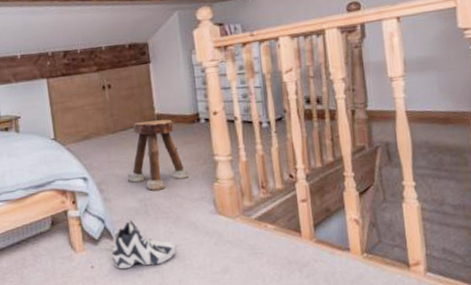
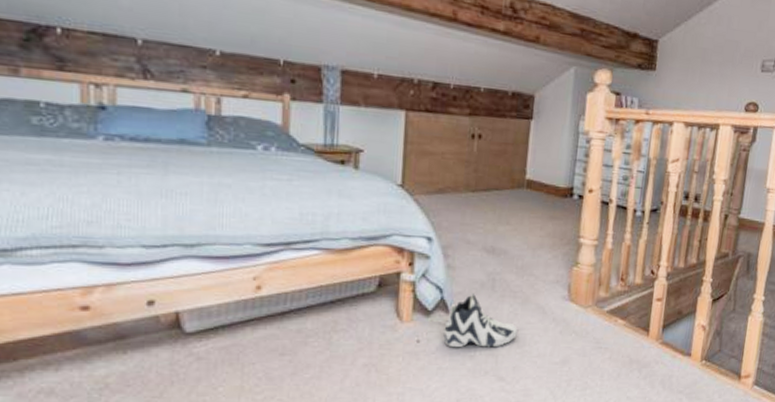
stool: present [127,119,189,191] -> none [480,185,549,265]

